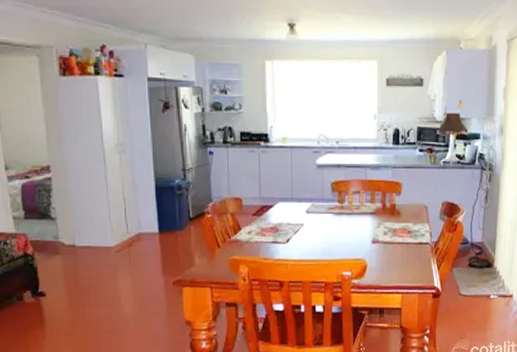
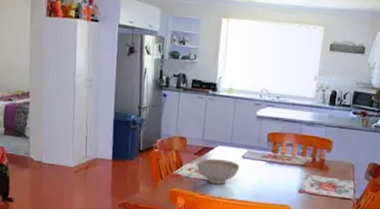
decorative bowl: none [256,217,305,245] -> present [196,158,240,185]

